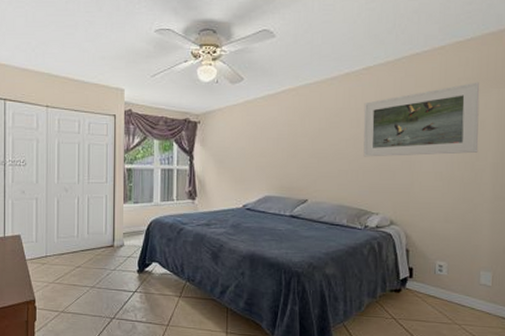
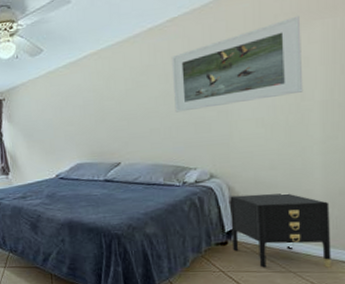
nightstand: none [405,244,494,323] -> present [230,193,332,268]

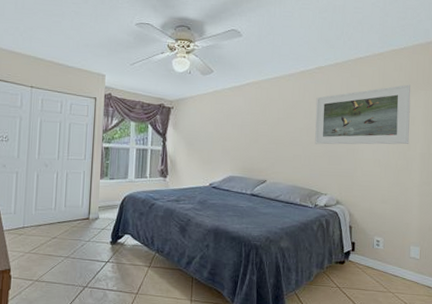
nightstand: present [230,193,332,268] -> none [348,221,422,291]

